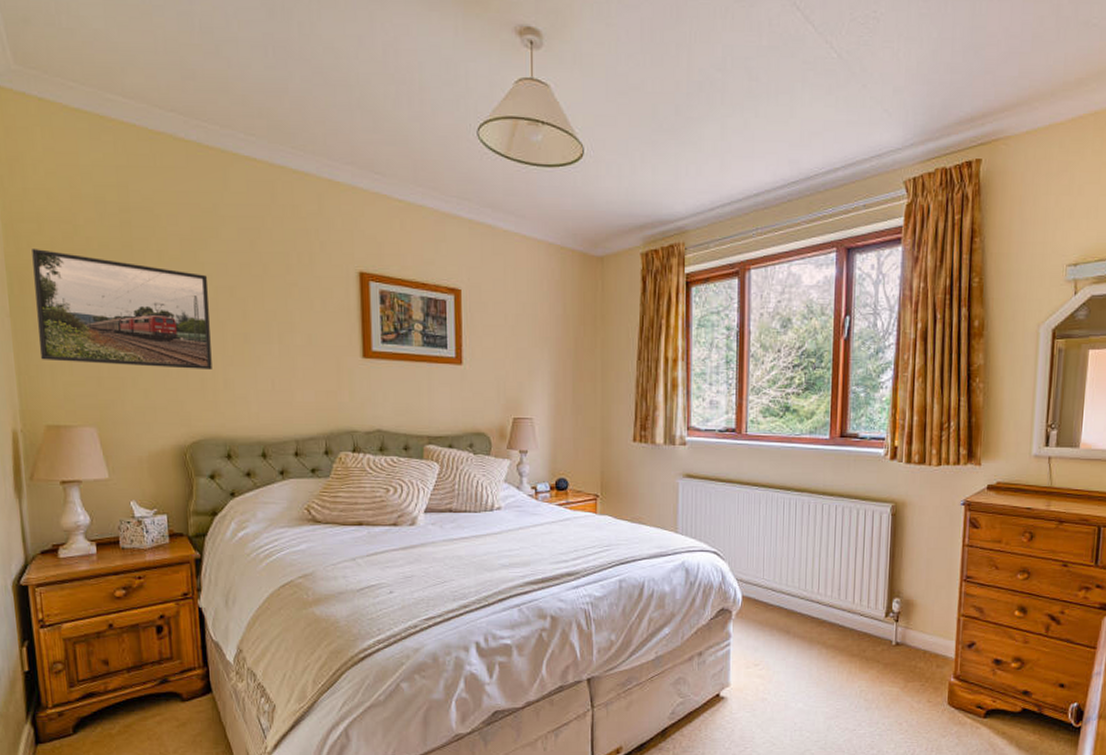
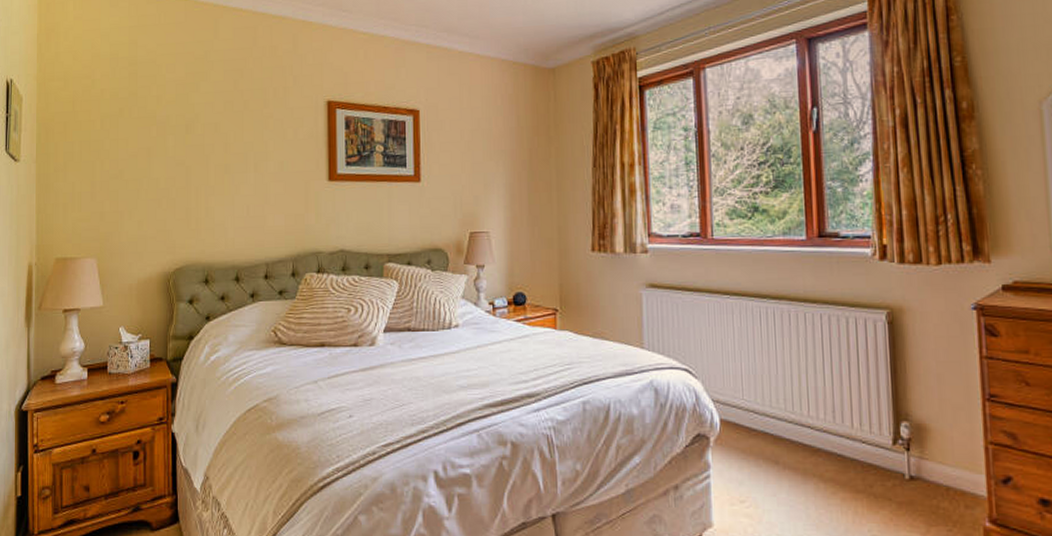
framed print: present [32,249,212,369] -> none [57,102,197,201]

